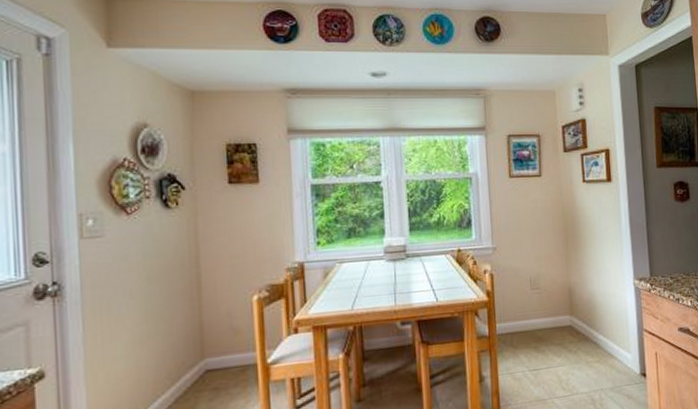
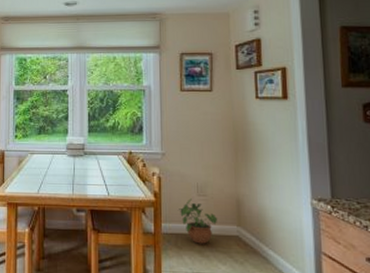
potted plant: none [513,293,551,340] -> present [179,198,217,244]

